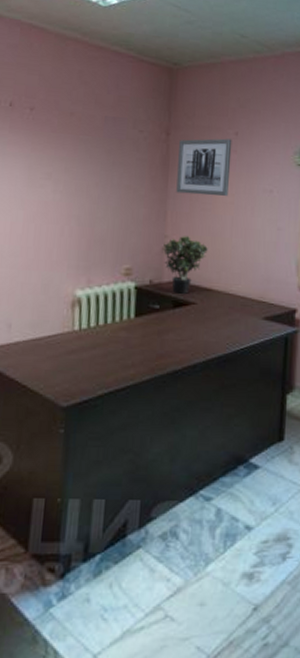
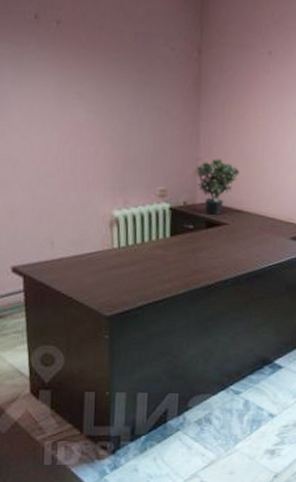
wall art: present [176,138,232,196] -> none [208,57,266,119]

